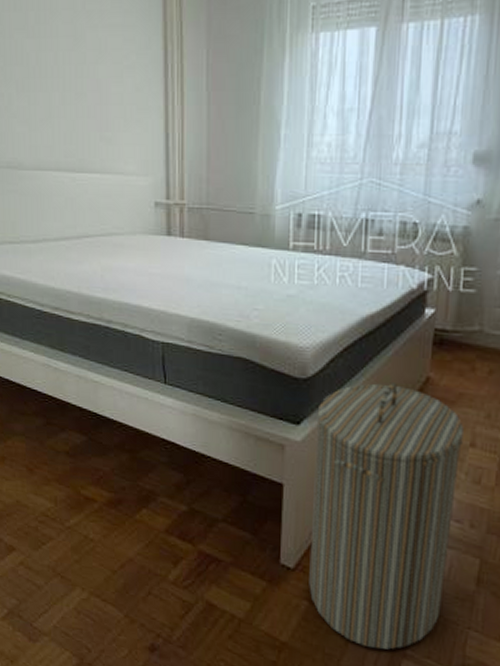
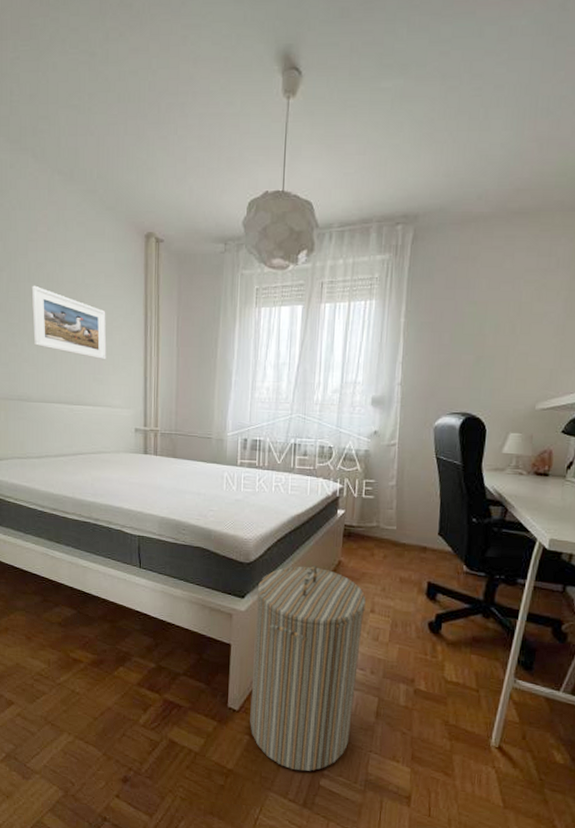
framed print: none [18,15,116,112] -> present [31,285,107,360]

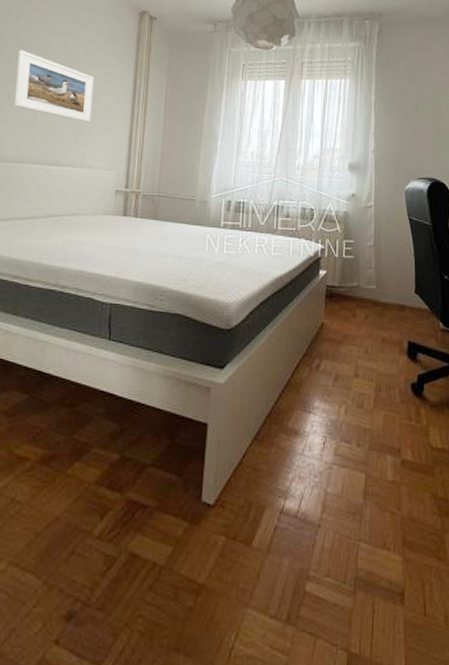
laundry hamper: present [250,565,366,771] -> none [226,329,349,576]

